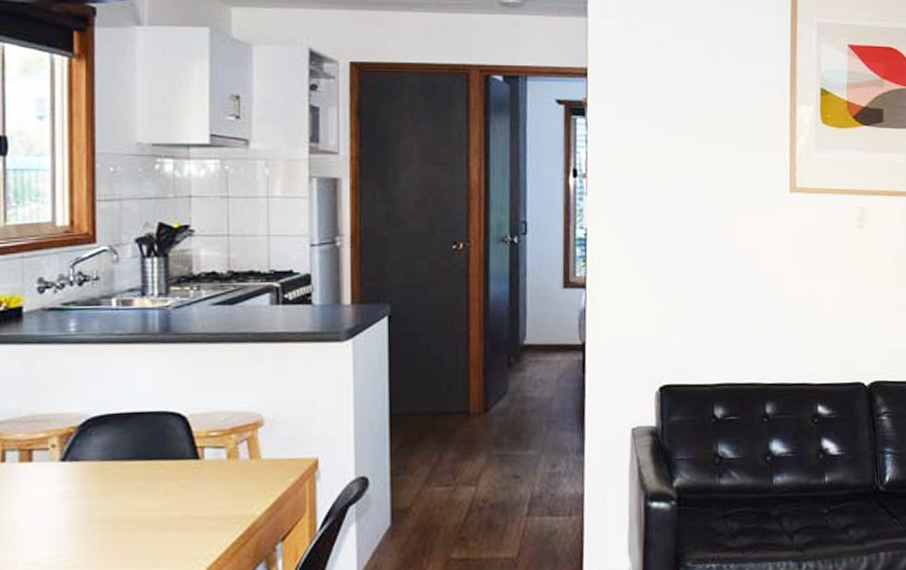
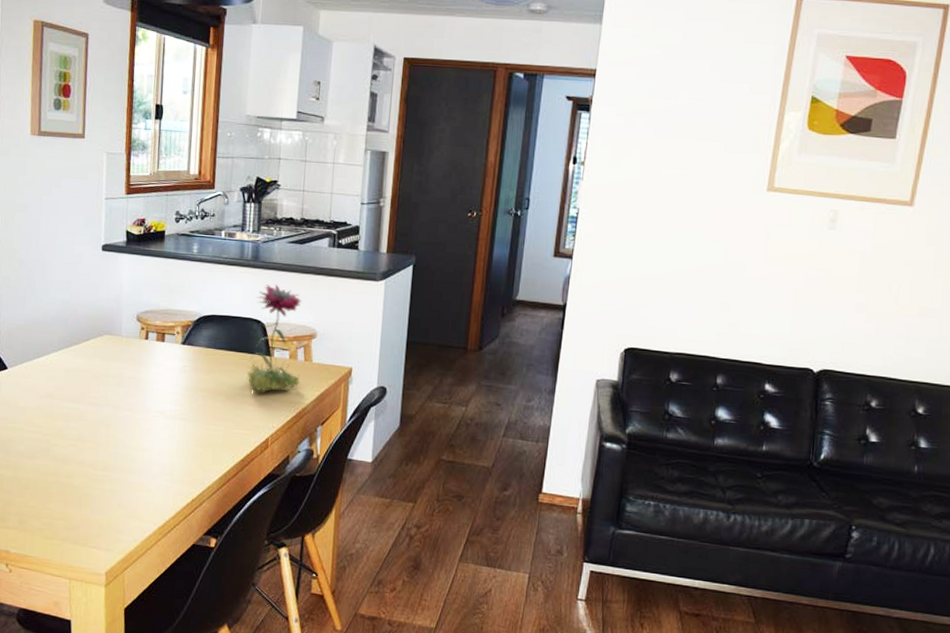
flower: none [165,361,246,512] -> present [246,284,302,393]

